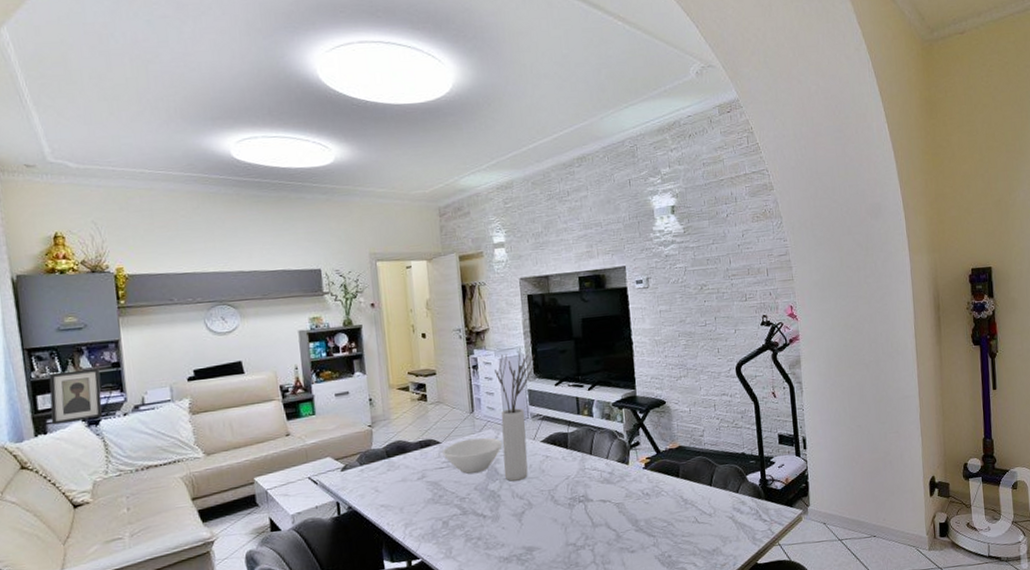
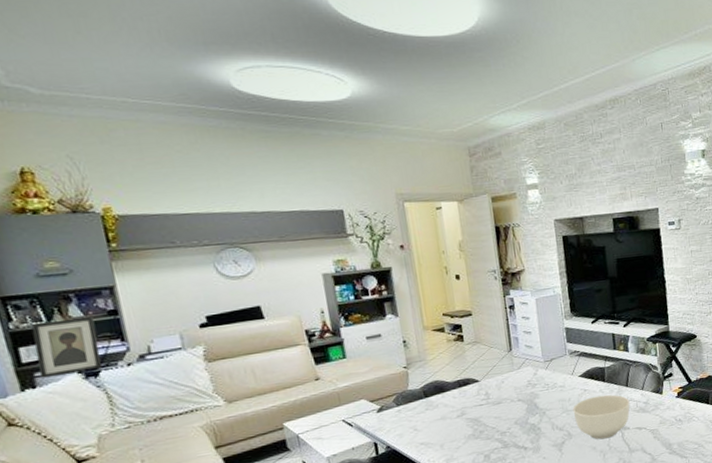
bowl: present [442,437,503,474] -> none [481,374,542,410]
vase: present [495,348,535,482] -> none [532,288,571,415]
bowl: none [534,462,594,511] -> present [573,394,630,440]

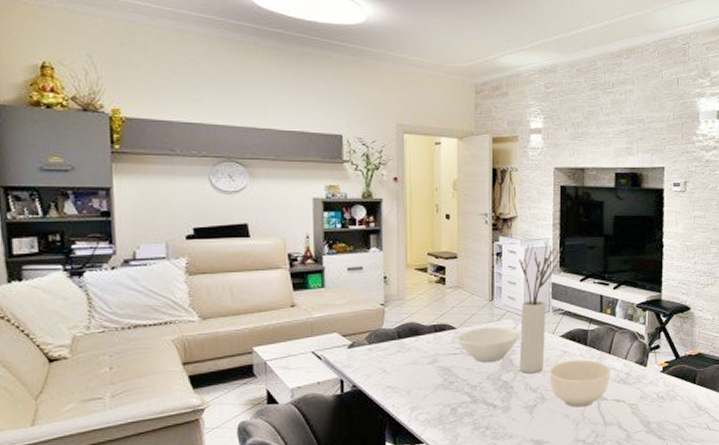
picture frame: present [32,316,102,378] -> none [27,215,88,272]
bowl: none [481,374,542,410] -> present [457,327,520,363]
vase: none [532,288,571,415] -> present [519,240,562,373]

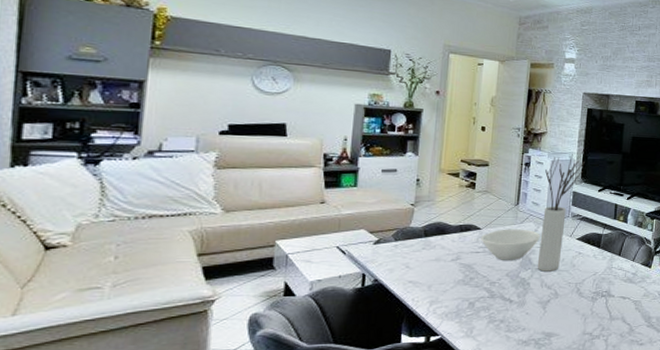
bowl: present [549,359,611,407] -> none [564,260,620,303]

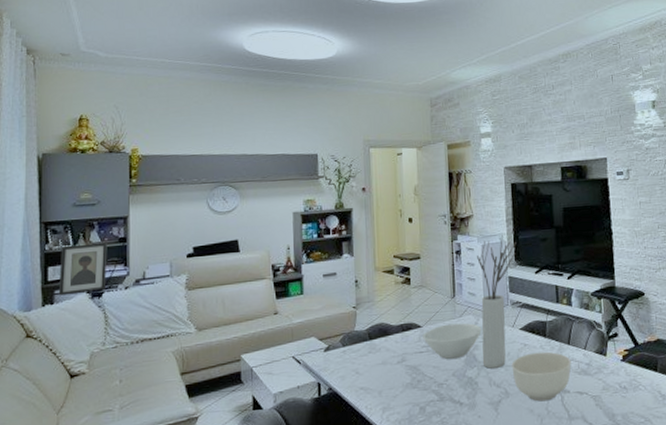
picture frame: none [36,103,113,158] -> present [58,242,107,296]
bowl: none [564,260,620,303] -> present [511,351,572,402]

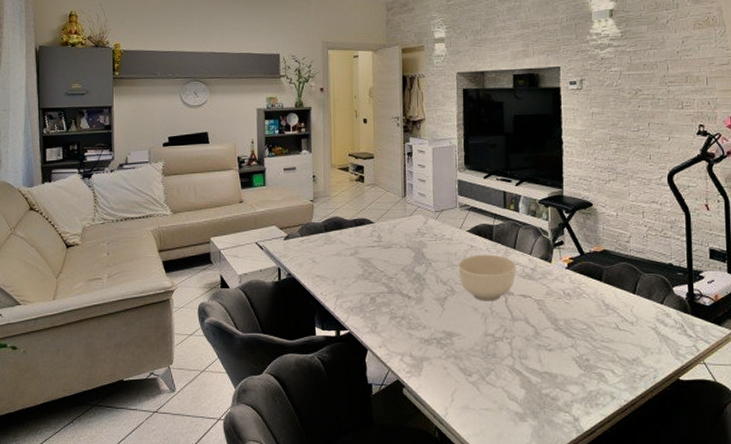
picture frame: present [58,242,107,296] -> none [55,129,95,175]
bowl: present [423,323,482,360] -> none [374,221,430,256]
vase: present [477,235,516,369] -> none [428,140,466,266]

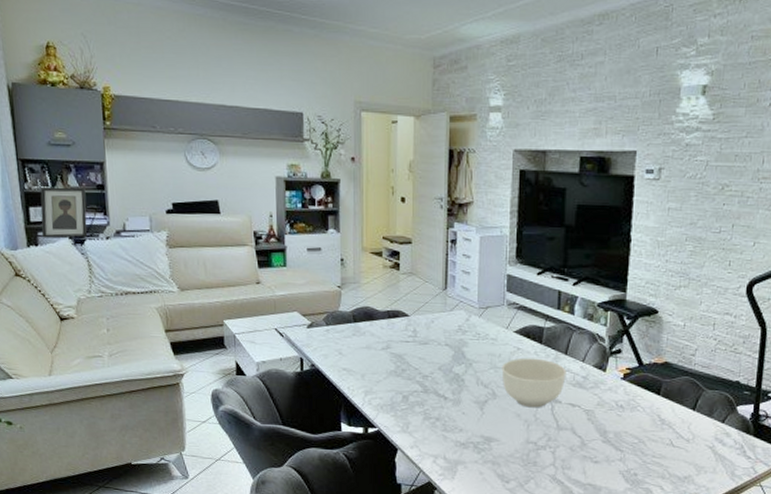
picture frame: none [55,129,95,175] -> present [40,187,87,238]

